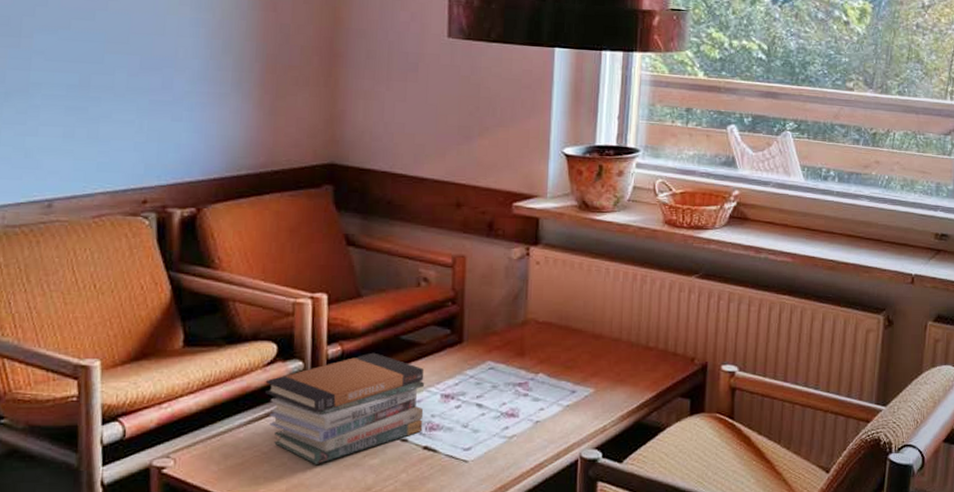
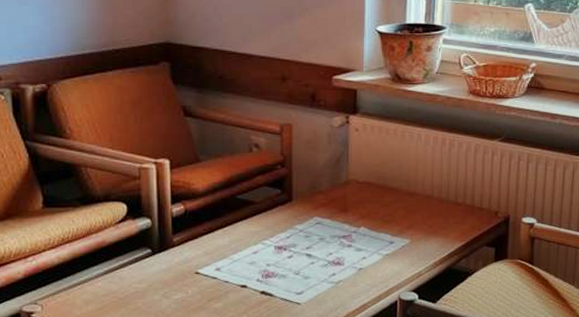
book stack: present [265,352,425,464] -> none [118,210,260,308]

